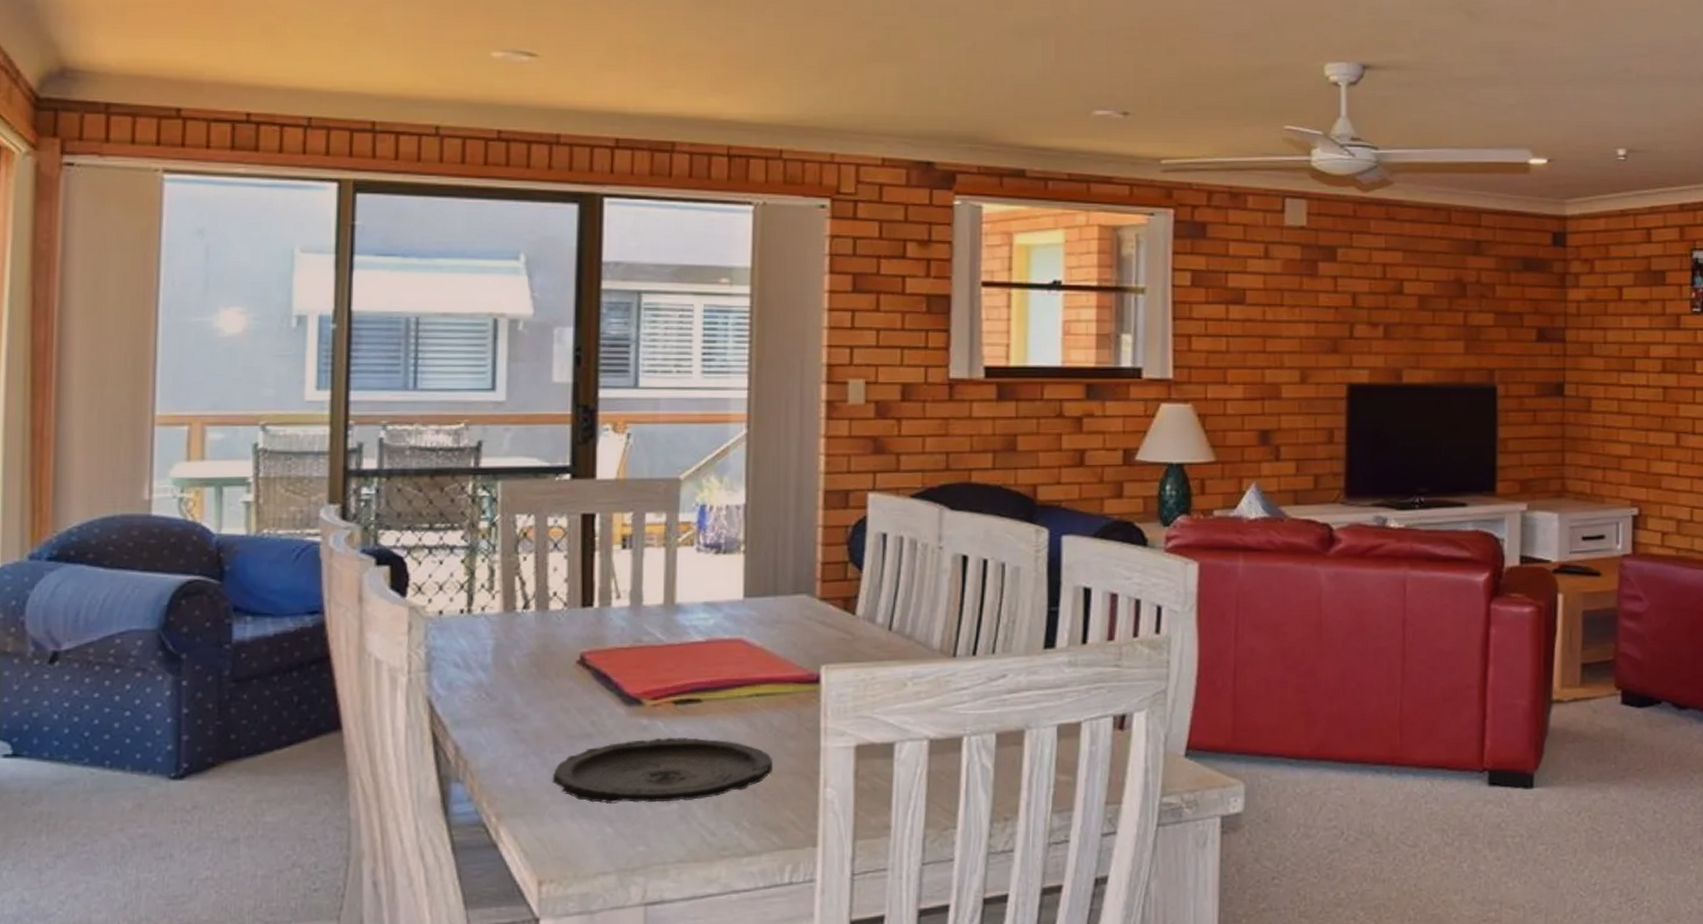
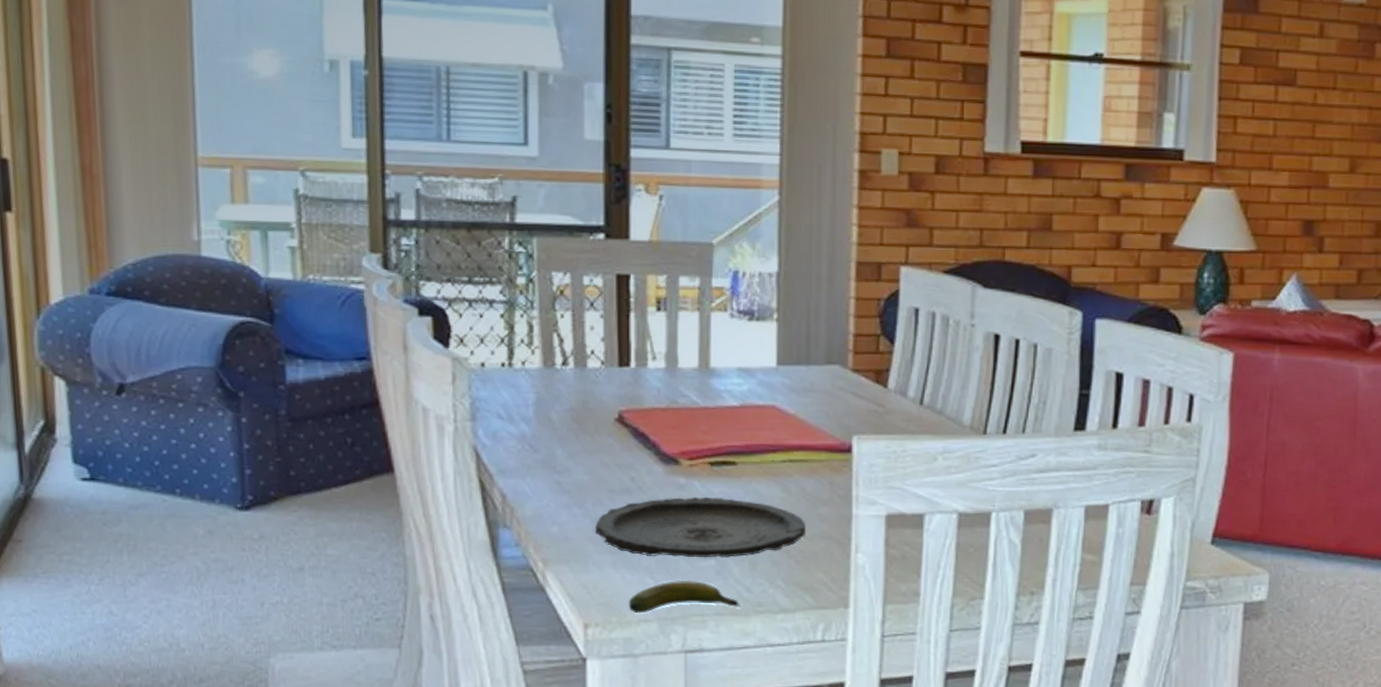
banana: none [586,826,704,866] -> present [628,580,740,614]

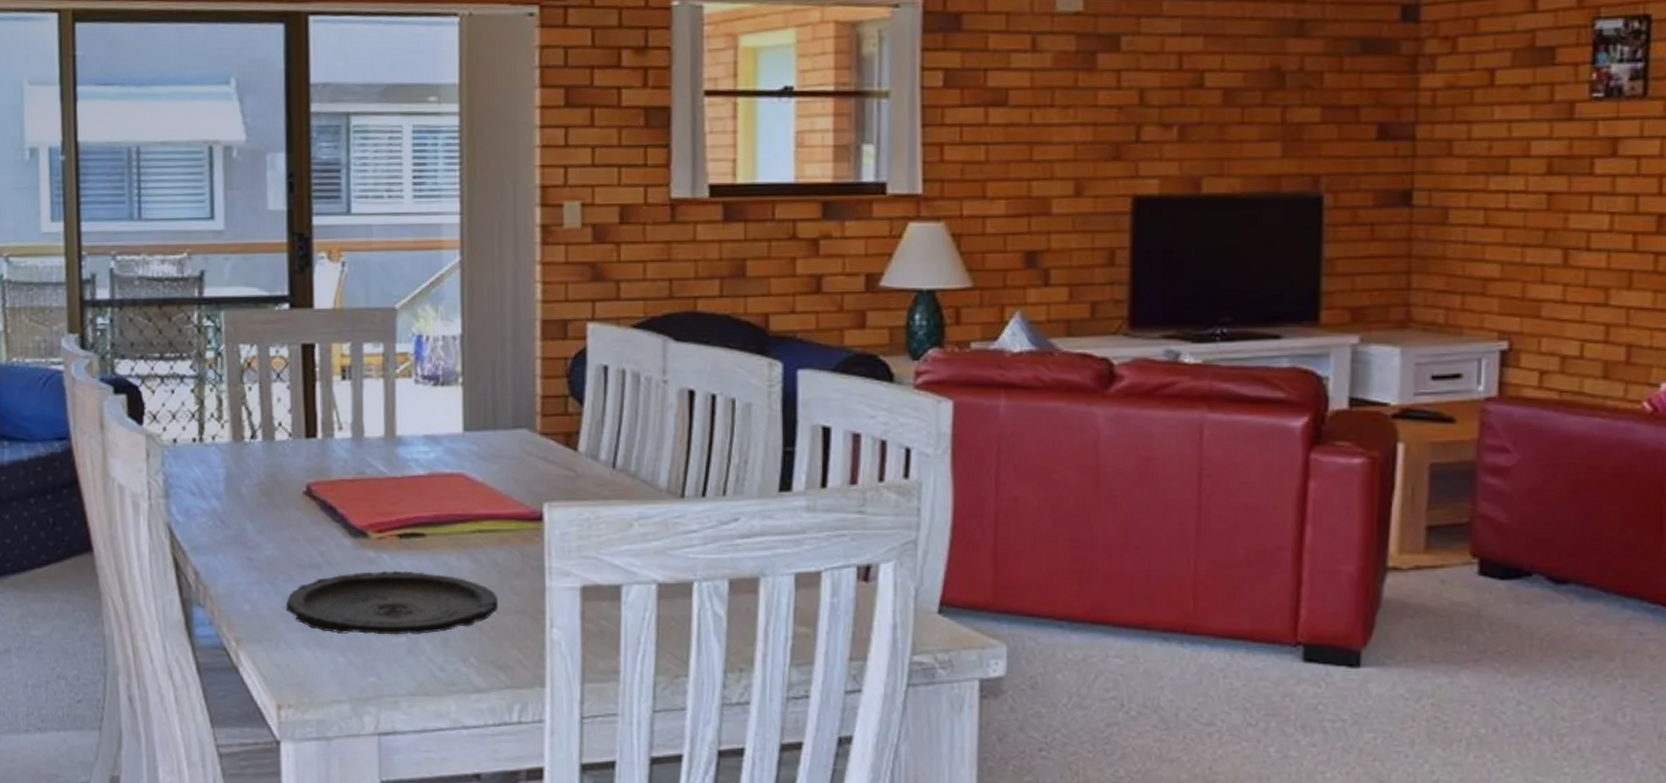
banana: present [628,580,740,614] -> none [320,658,433,694]

